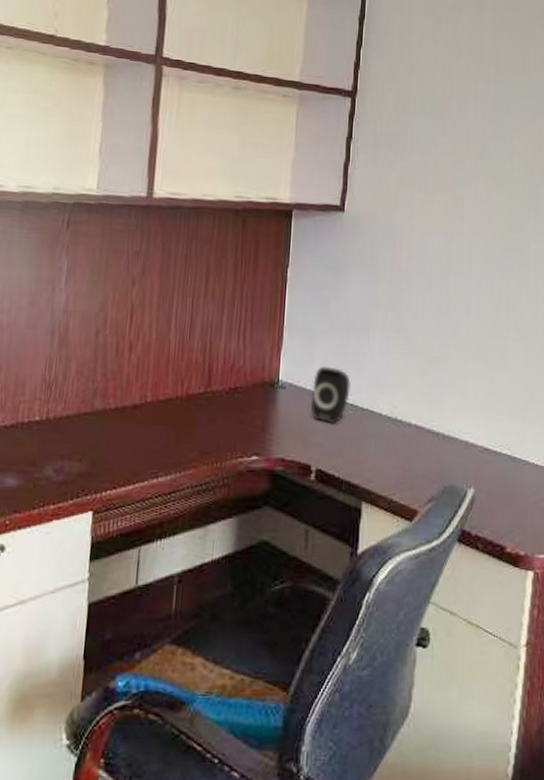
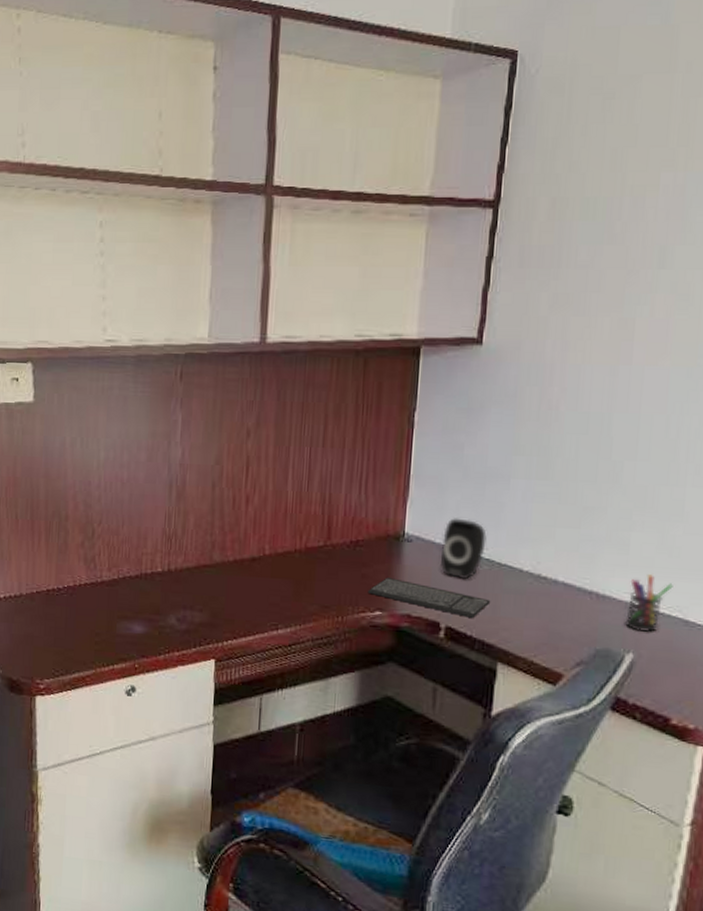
keyboard: none [245,423,355,461] -> present [367,578,491,619]
pen holder: none [466,417,502,468] -> present [625,574,673,632]

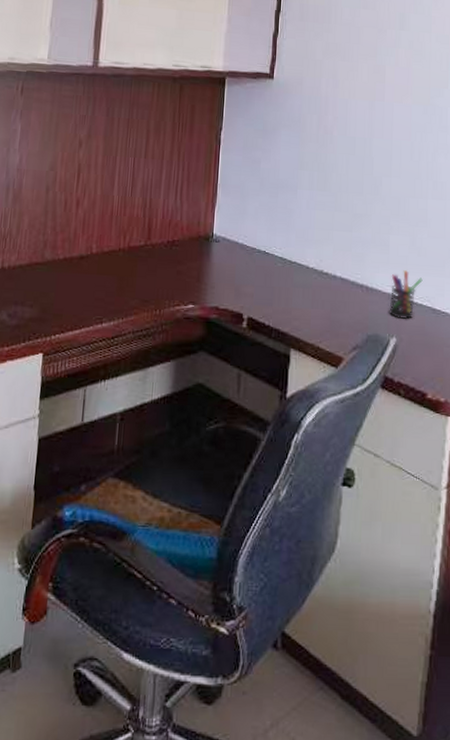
keyboard: present [367,578,491,619] -> none [182,274,284,310]
speaker: present [439,518,487,580] -> none [242,222,280,275]

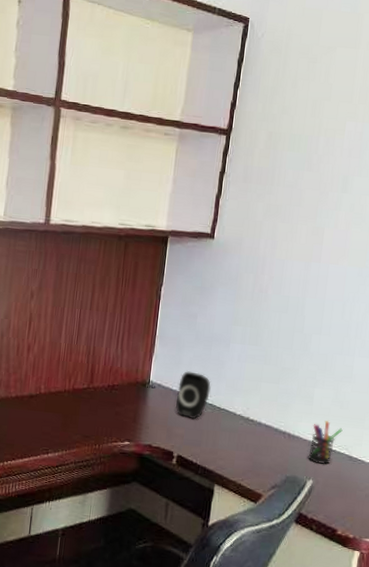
speaker: none [242,222,280,275] -> present [175,371,211,419]

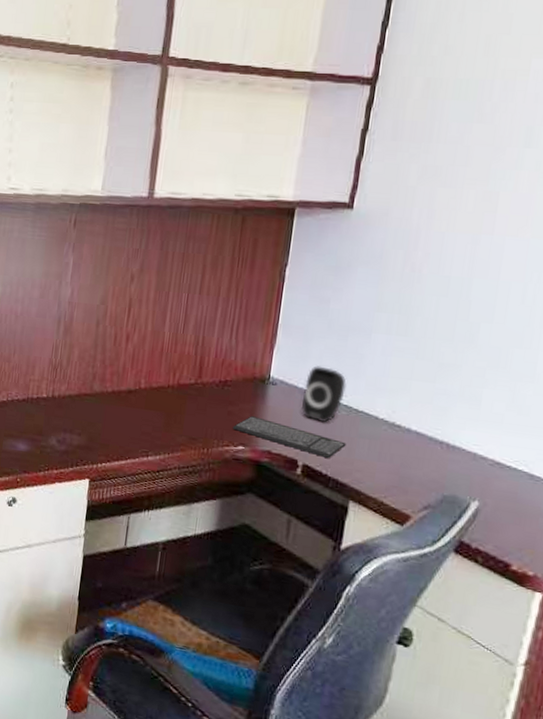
keyboard: none [119,415,212,450] -> present [232,416,347,459]
pen holder: present [308,421,343,464] -> none [472,429,521,483]

